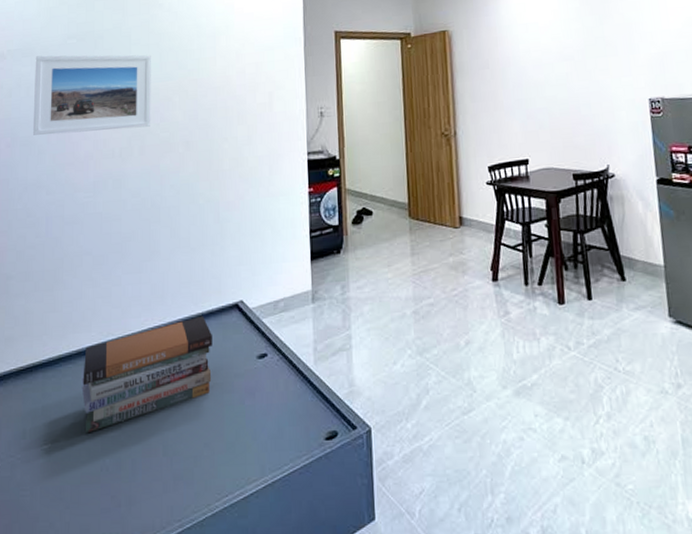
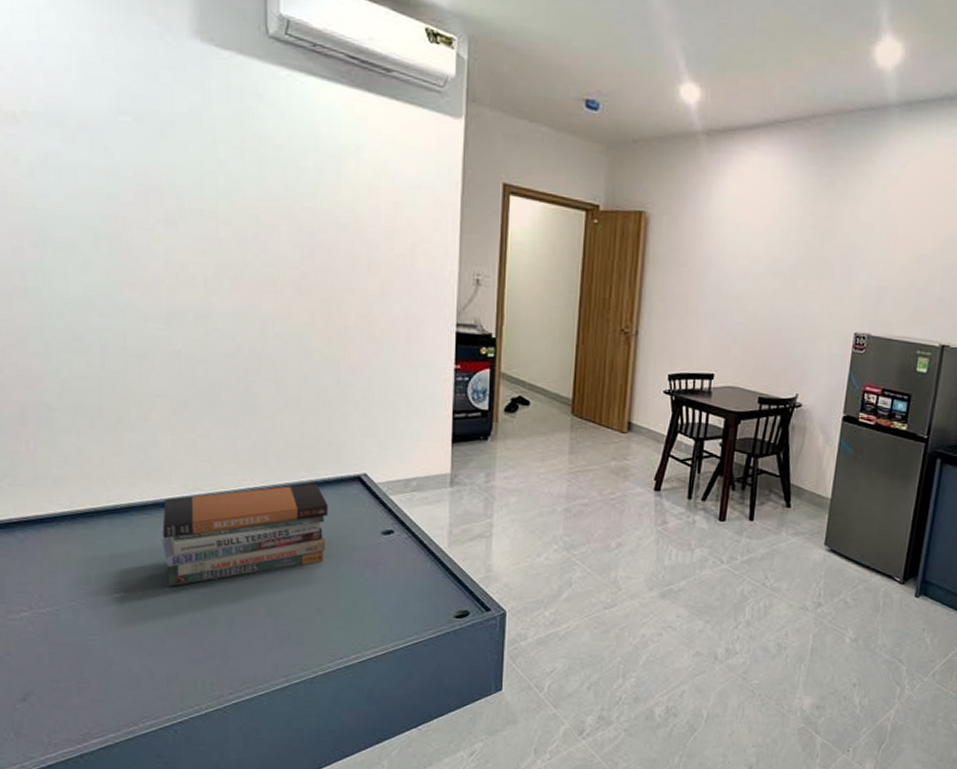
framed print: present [32,55,151,135] -> none [68,129,248,256]

